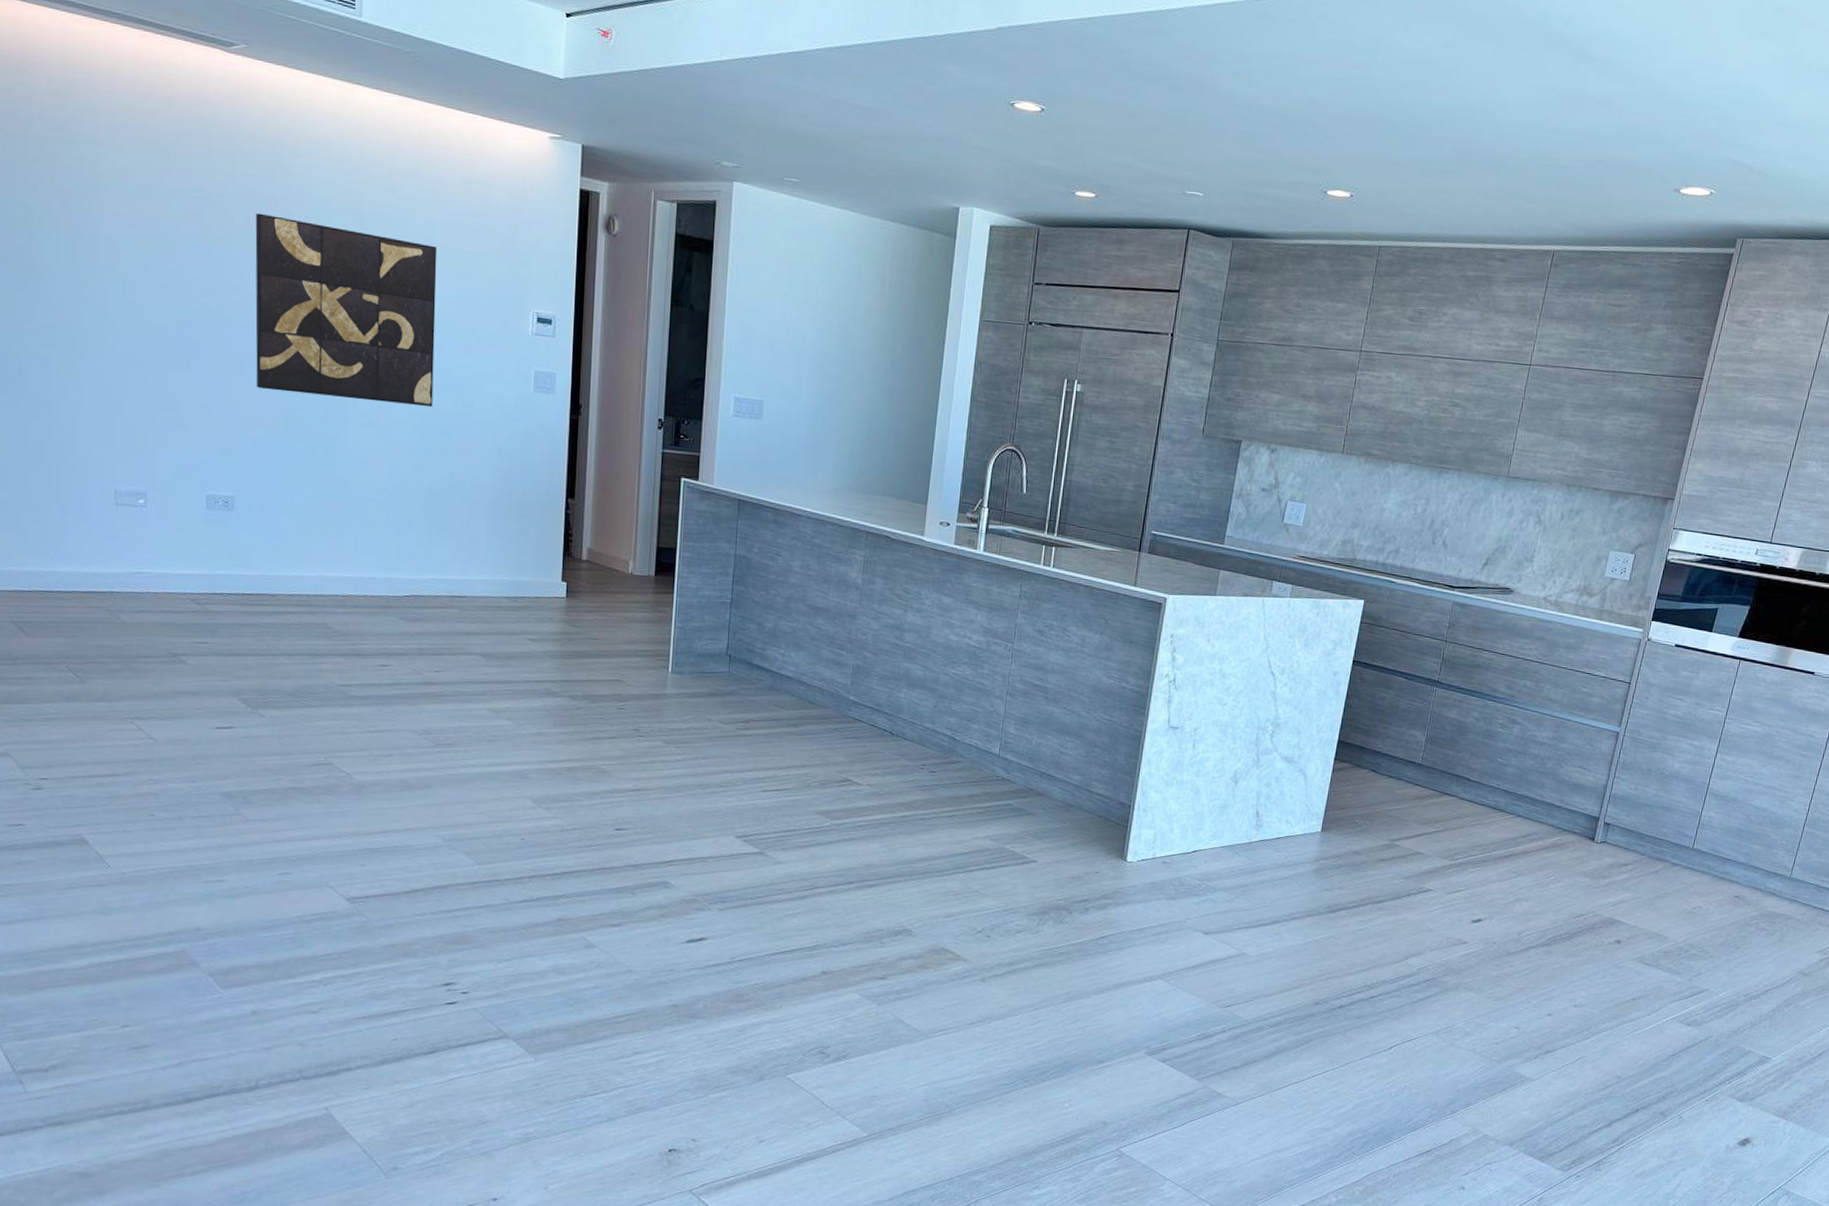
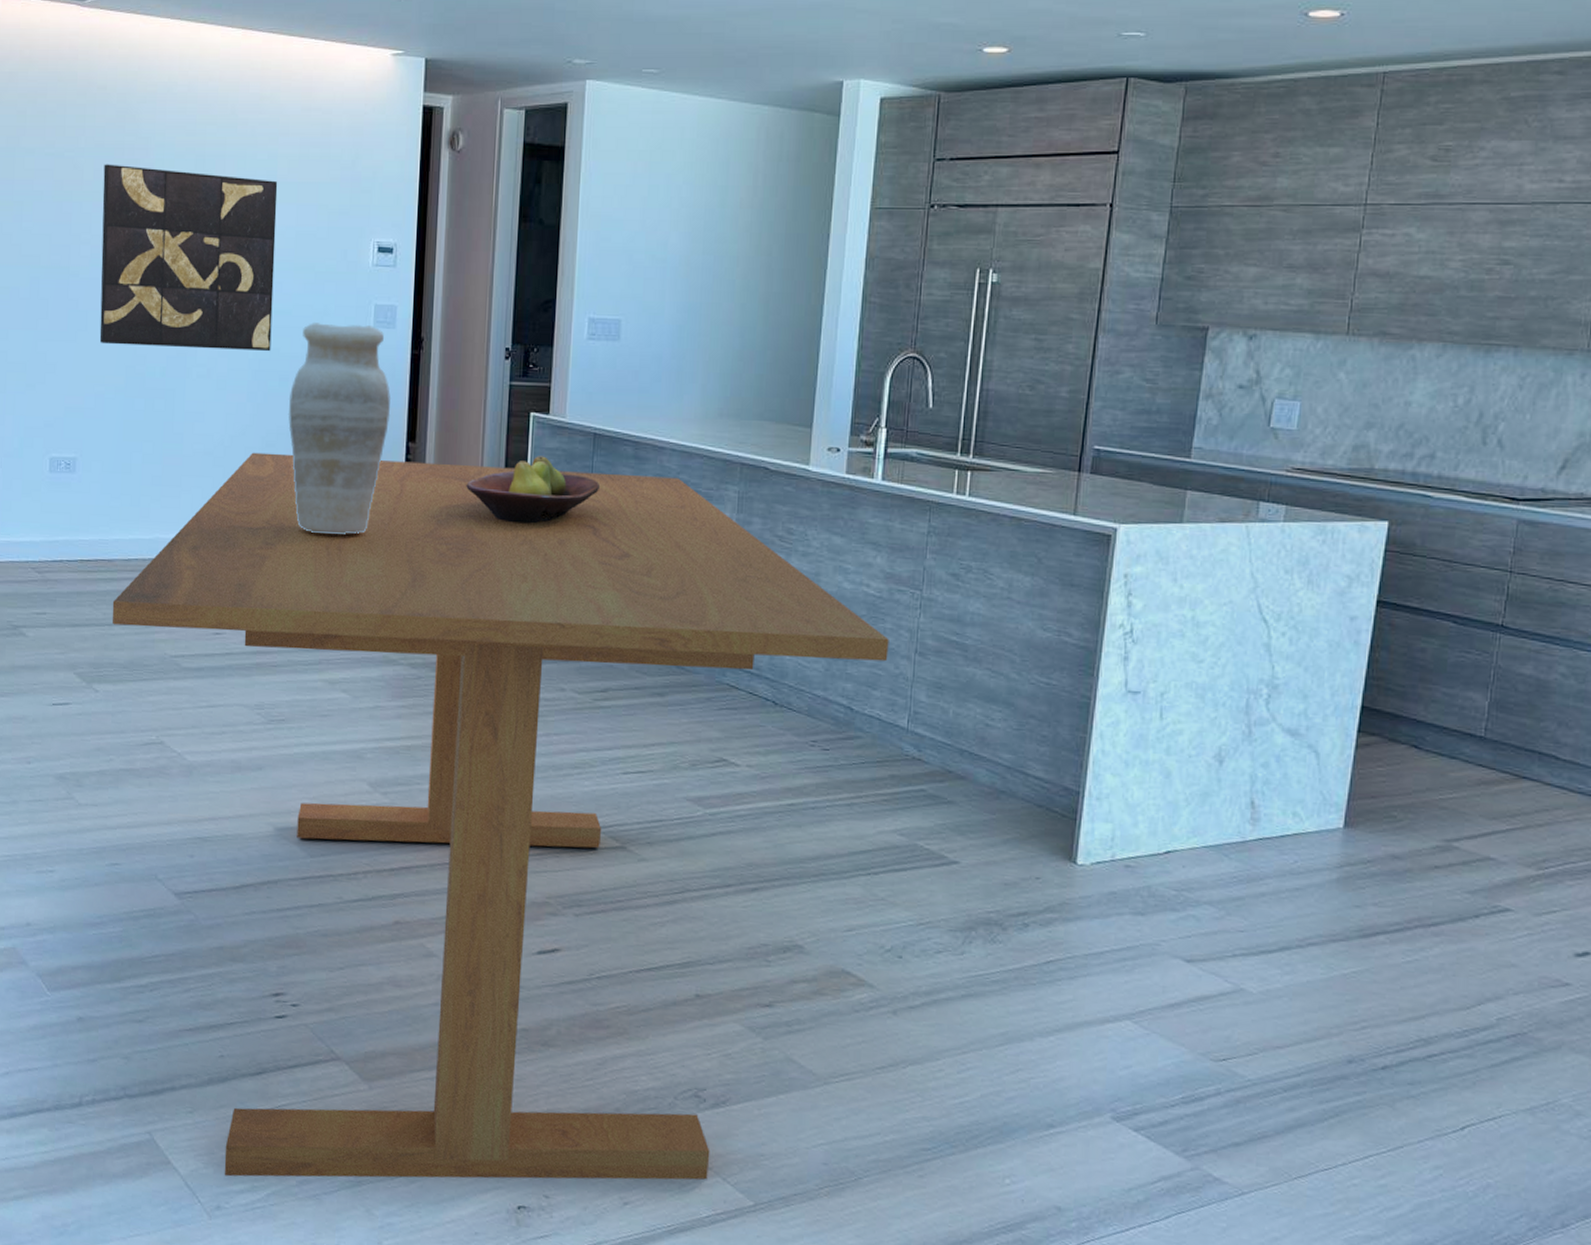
dining table: none [276,500,986,1142] -> present [111,452,889,1180]
vase: none [450,383,551,579] -> present [288,323,391,535]
fruit bowl: none [622,516,744,577] -> present [466,456,601,524]

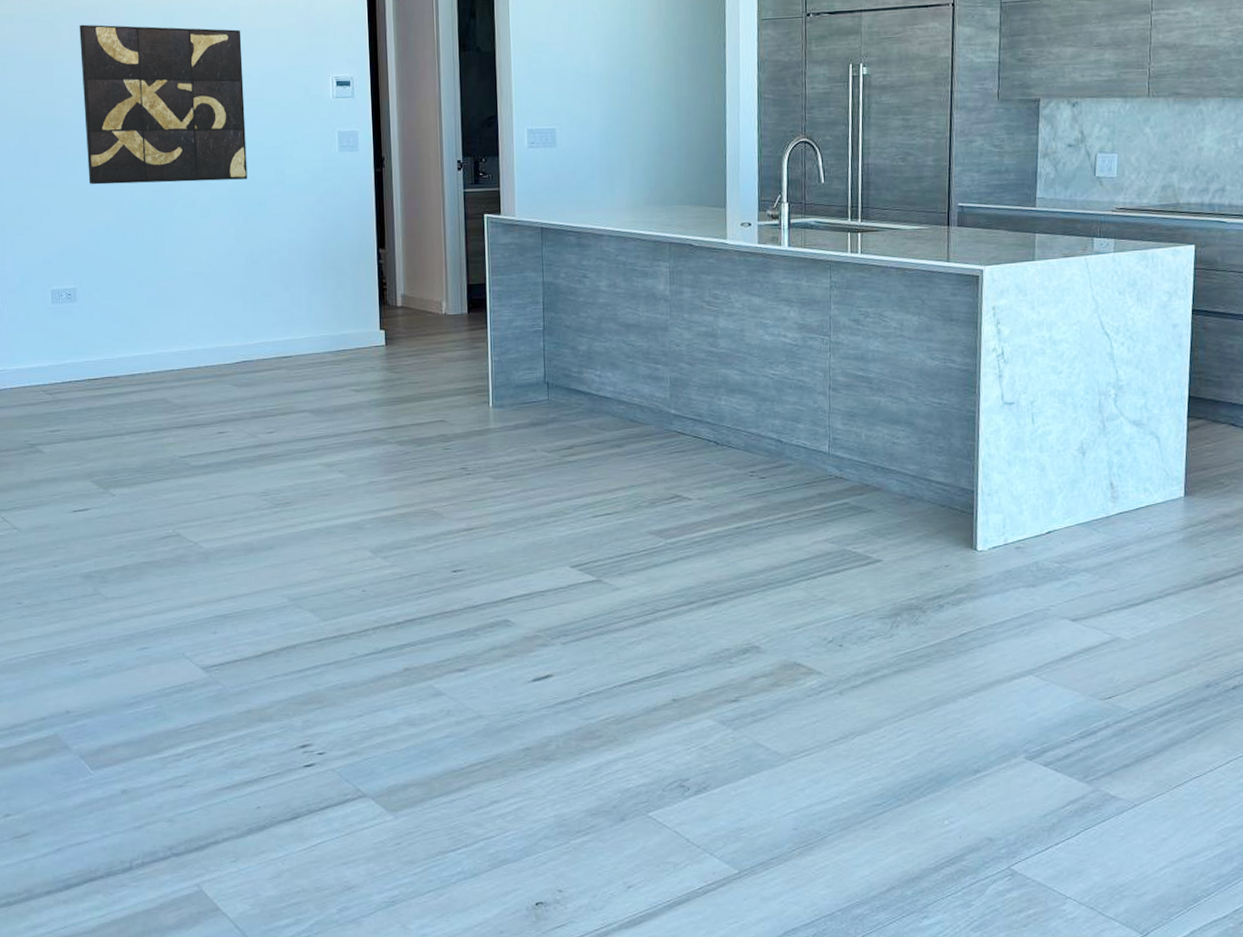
dining table: present [111,452,889,1180] -> none [121,259,807,914]
vase: present [288,323,391,535] -> none [268,150,361,336]
fruit bowl: present [466,456,601,524] -> none [433,251,551,311]

